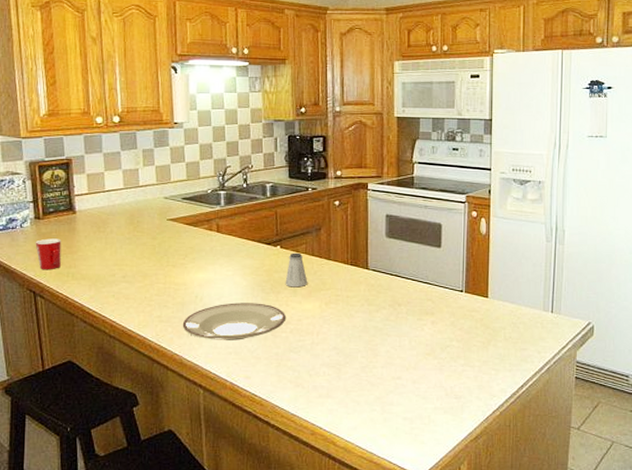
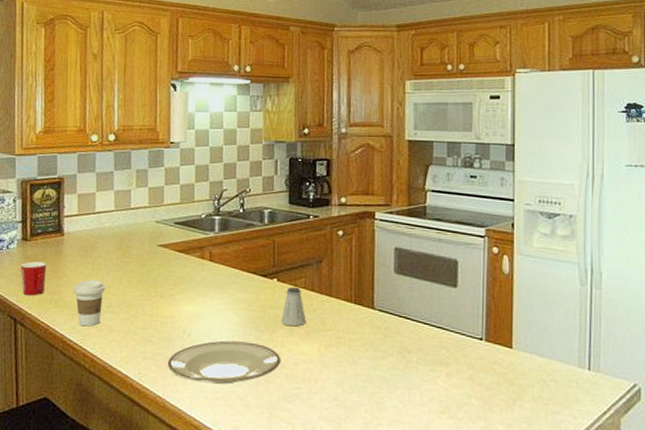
coffee cup: none [88,253,120,296] -> present [73,279,105,327]

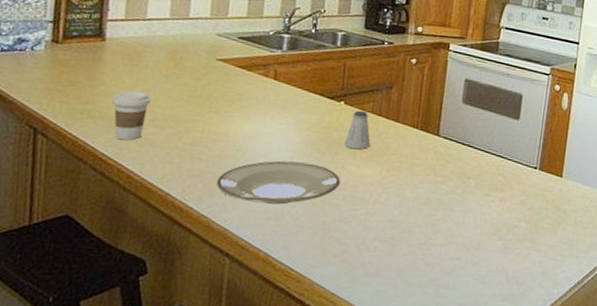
mug: present [20,261,47,296] -> none [46,66,82,105]

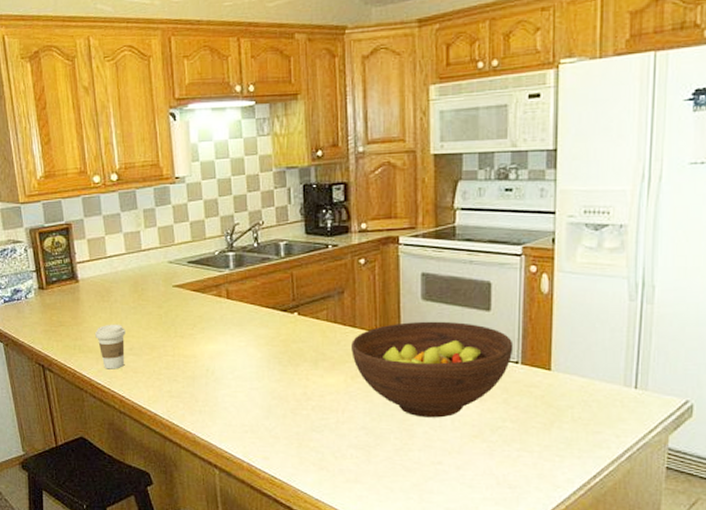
plate: present [216,160,341,205] -> none [194,376,307,418]
saltshaker: present [344,110,371,150] -> none [304,320,331,359]
fruit bowl: none [391,122,535,215] -> present [352,321,514,418]

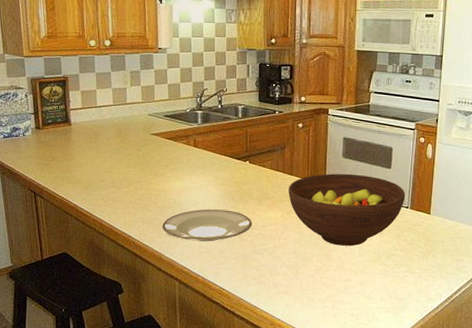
coffee cup: present [94,324,126,369] -> none [82,161,109,198]
plate: none [194,376,307,418] -> present [162,209,253,242]

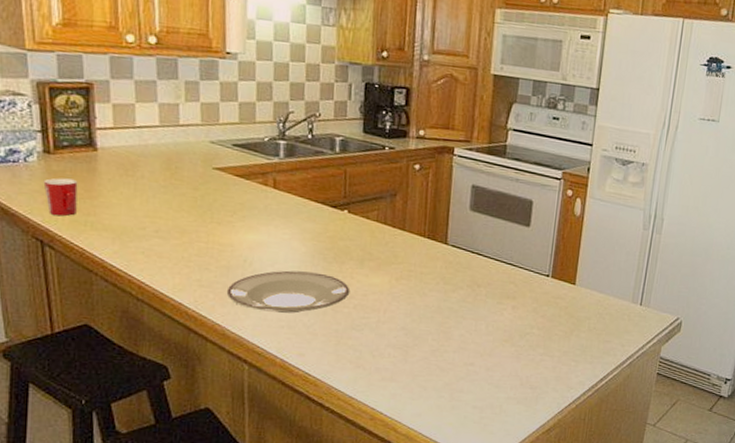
mug: none [35,146,58,174] -> present [43,178,78,217]
fruit bowl: present [288,173,406,246] -> none [398,230,547,322]

